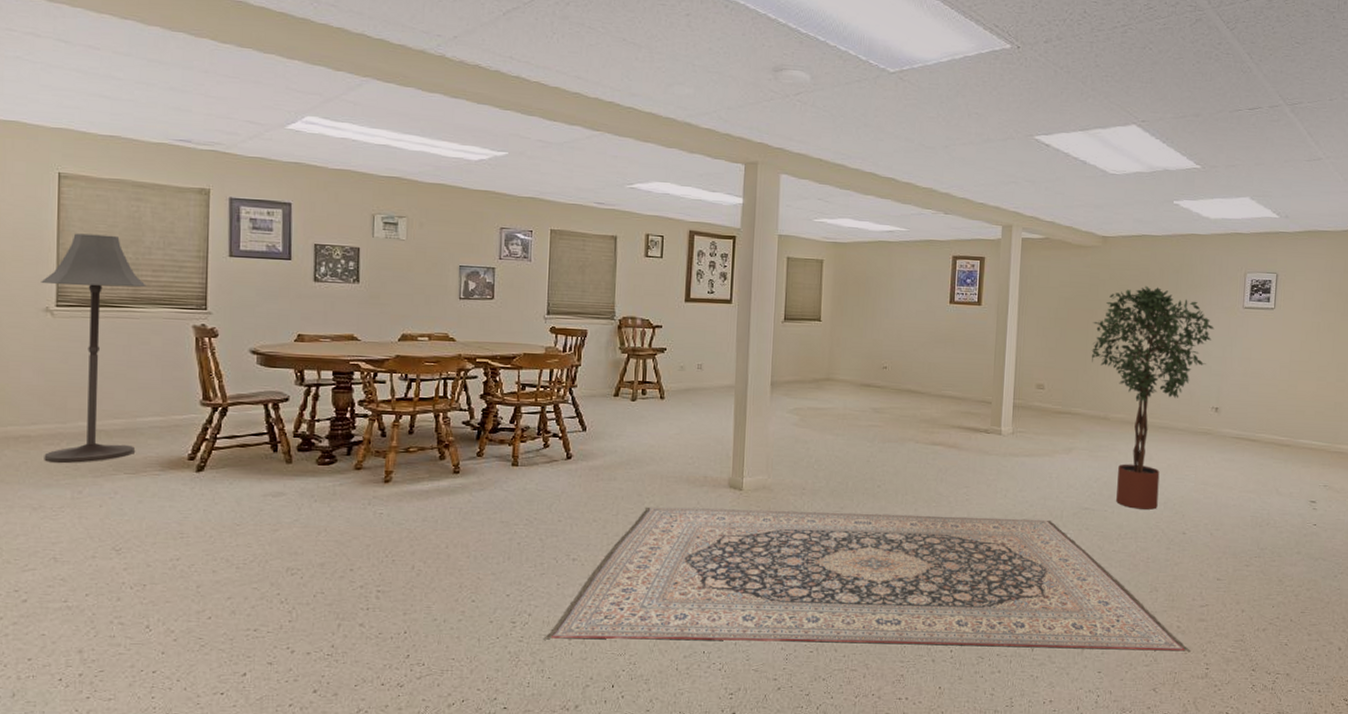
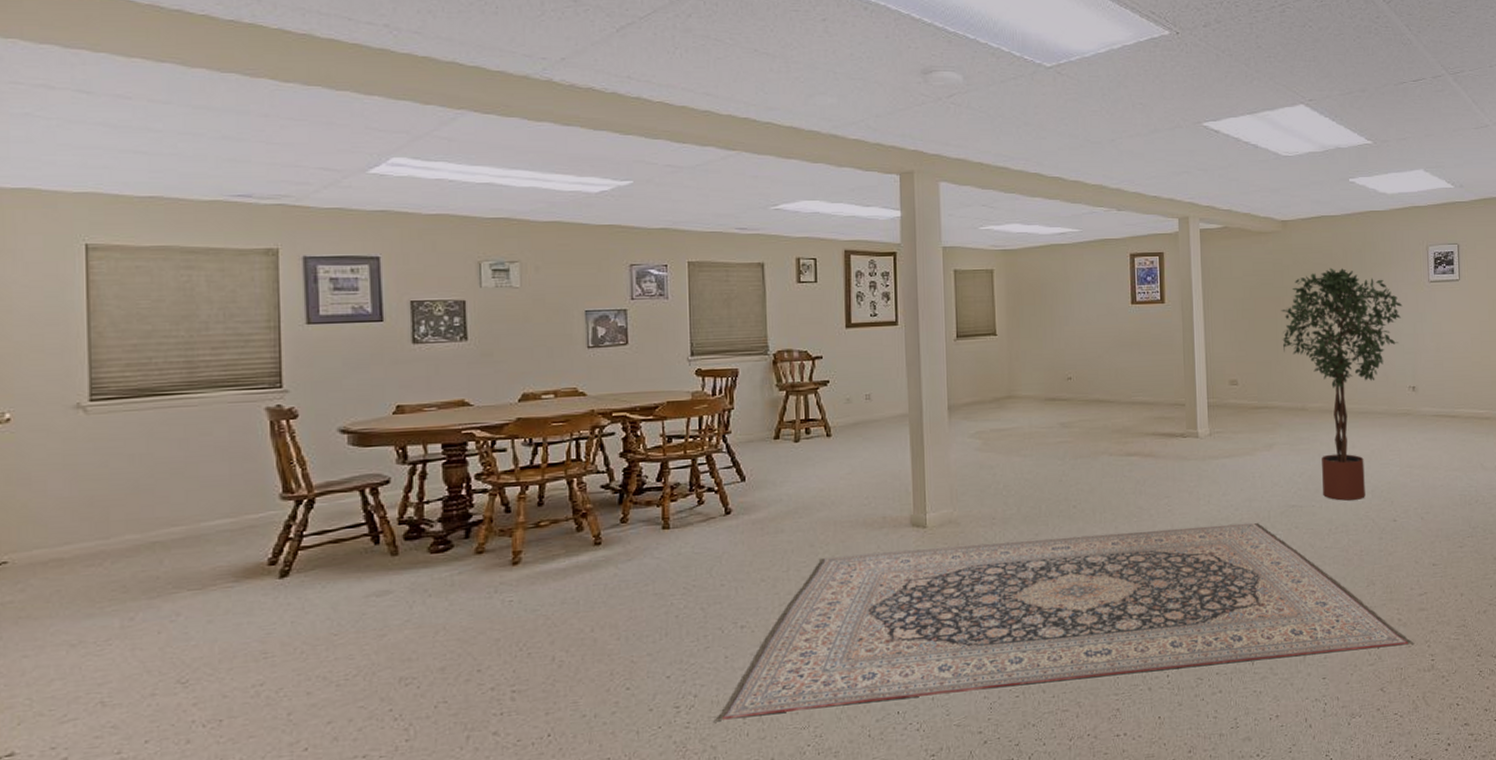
floor lamp: present [41,233,146,464] -> none [68,311,205,588]

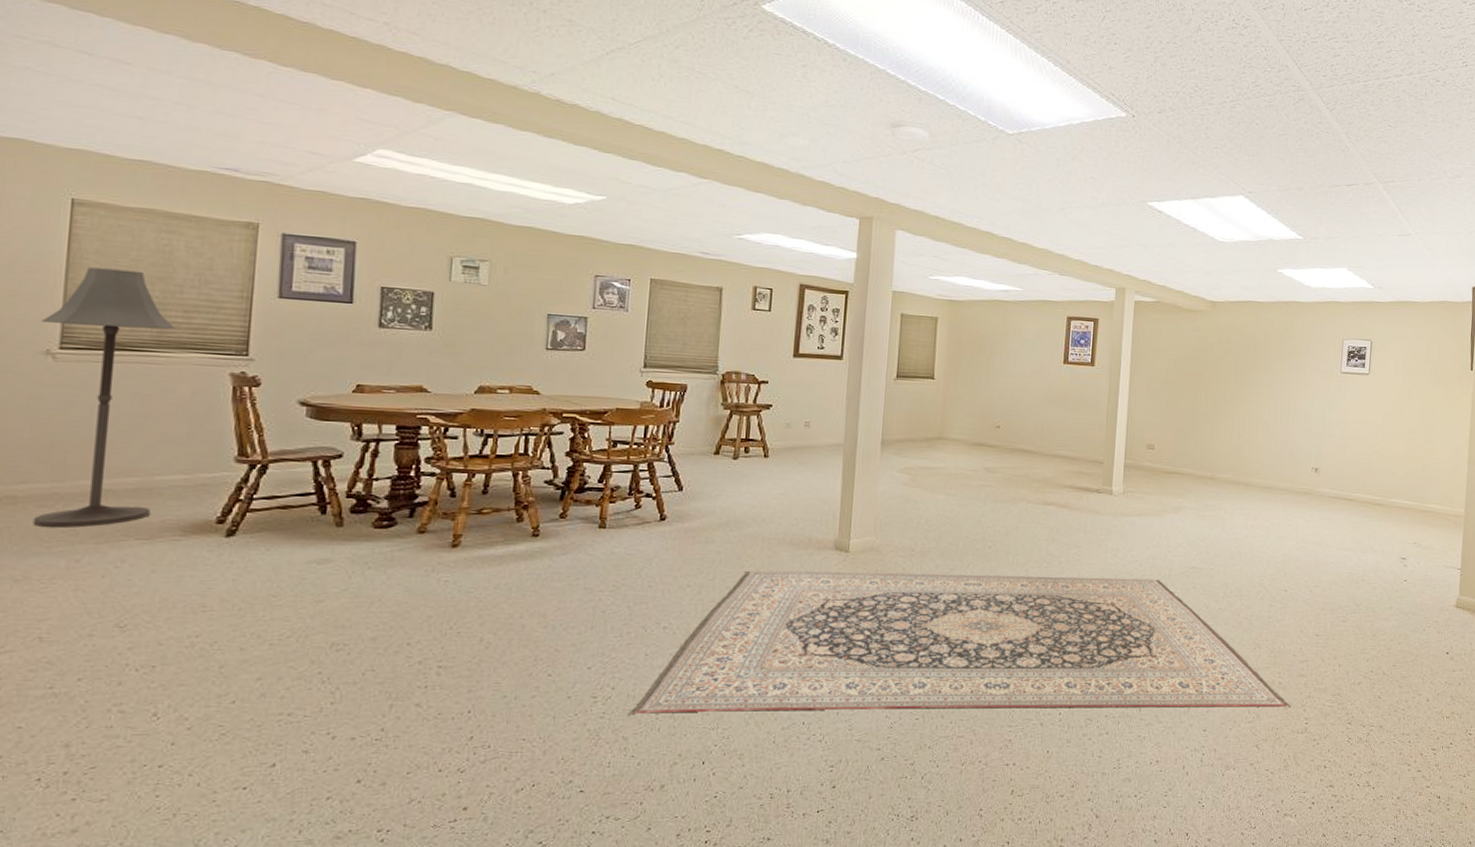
floor lamp: none [68,311,205,588] -> present [33,267,175,528]
potted tree: present [1281,267,1403,501] -> none [1199,350,1315,568]

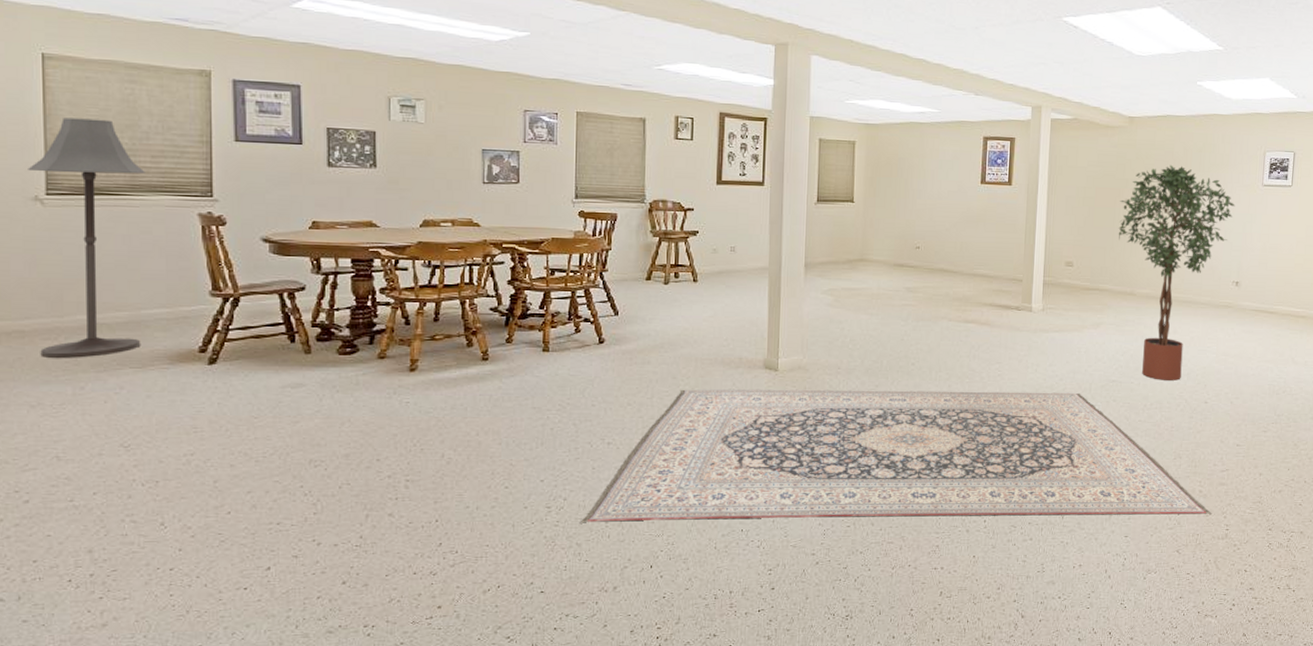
potted tree: none [1199,350,1315,568] -> present [1118,164,1235,381]

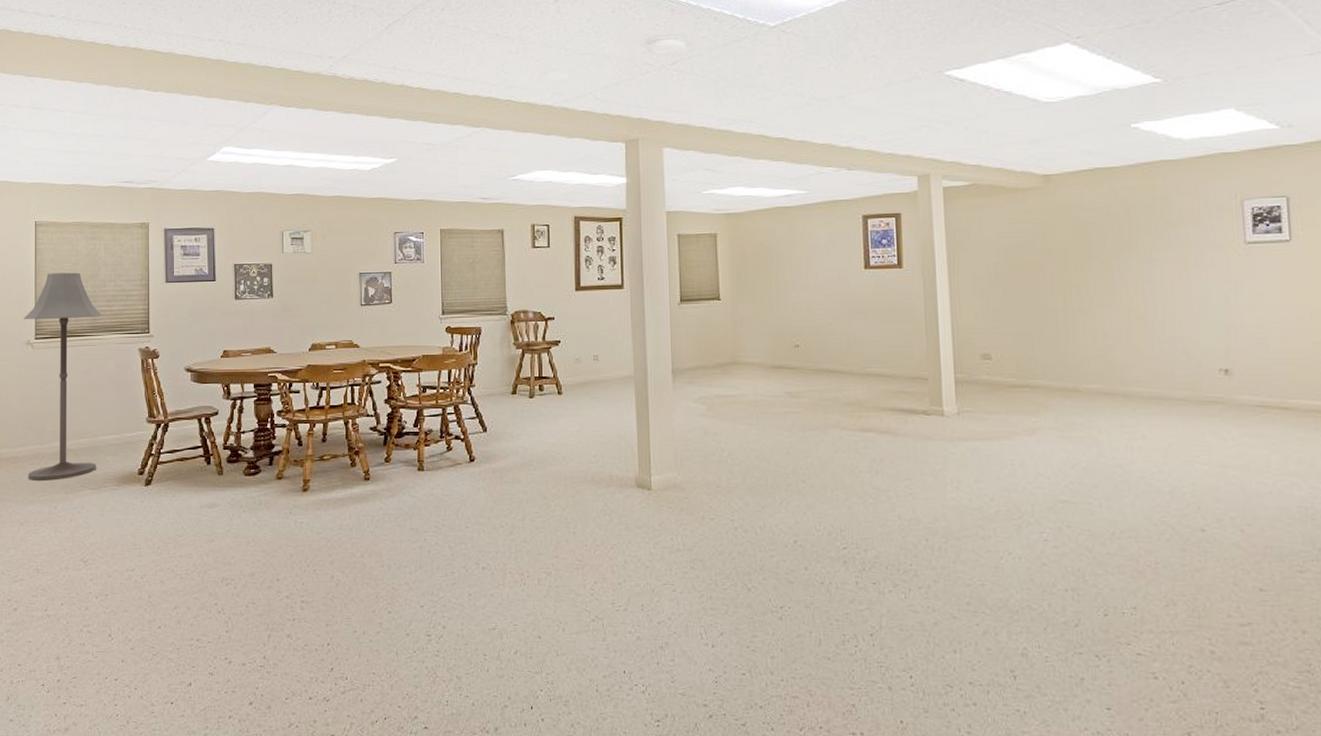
area rug: present [580,389,1213,523] -> none [459,510,1236,687]
potted tree: present [1118,164,1235,381] -> none [1044,227,1209,501]

